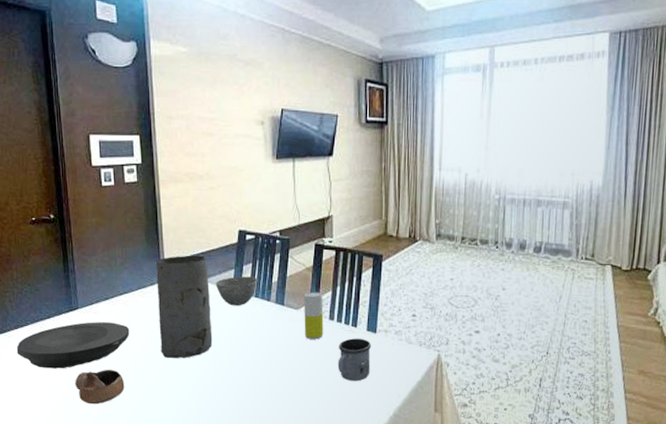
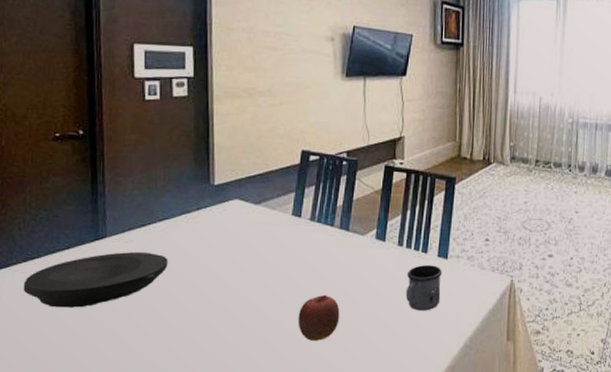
cup: present [75,369,125,405] -> none [96,306,158,348]
vase: present [156,255,213,359] -> none [204,177,267,291]
bowl: present [215,276,258,306] -> none [273,200,321,232]
apple: none [241,363,278,405] -> present [298,294,340,341]
beverage can: present [304,291,324,339] -> none [370,215,392,267]

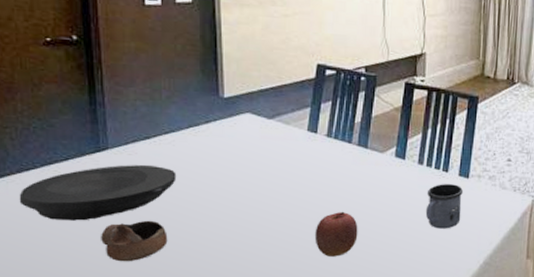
cup: none [96,306,158,348] -> present [101,220,168,262]

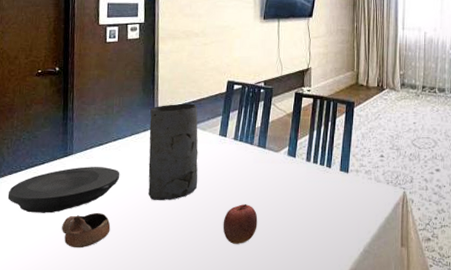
vase: none [213,90,281,207] -> present [148,103,198,200]
mug: present [425,184,463,229] -> none [313,178,343,219]

